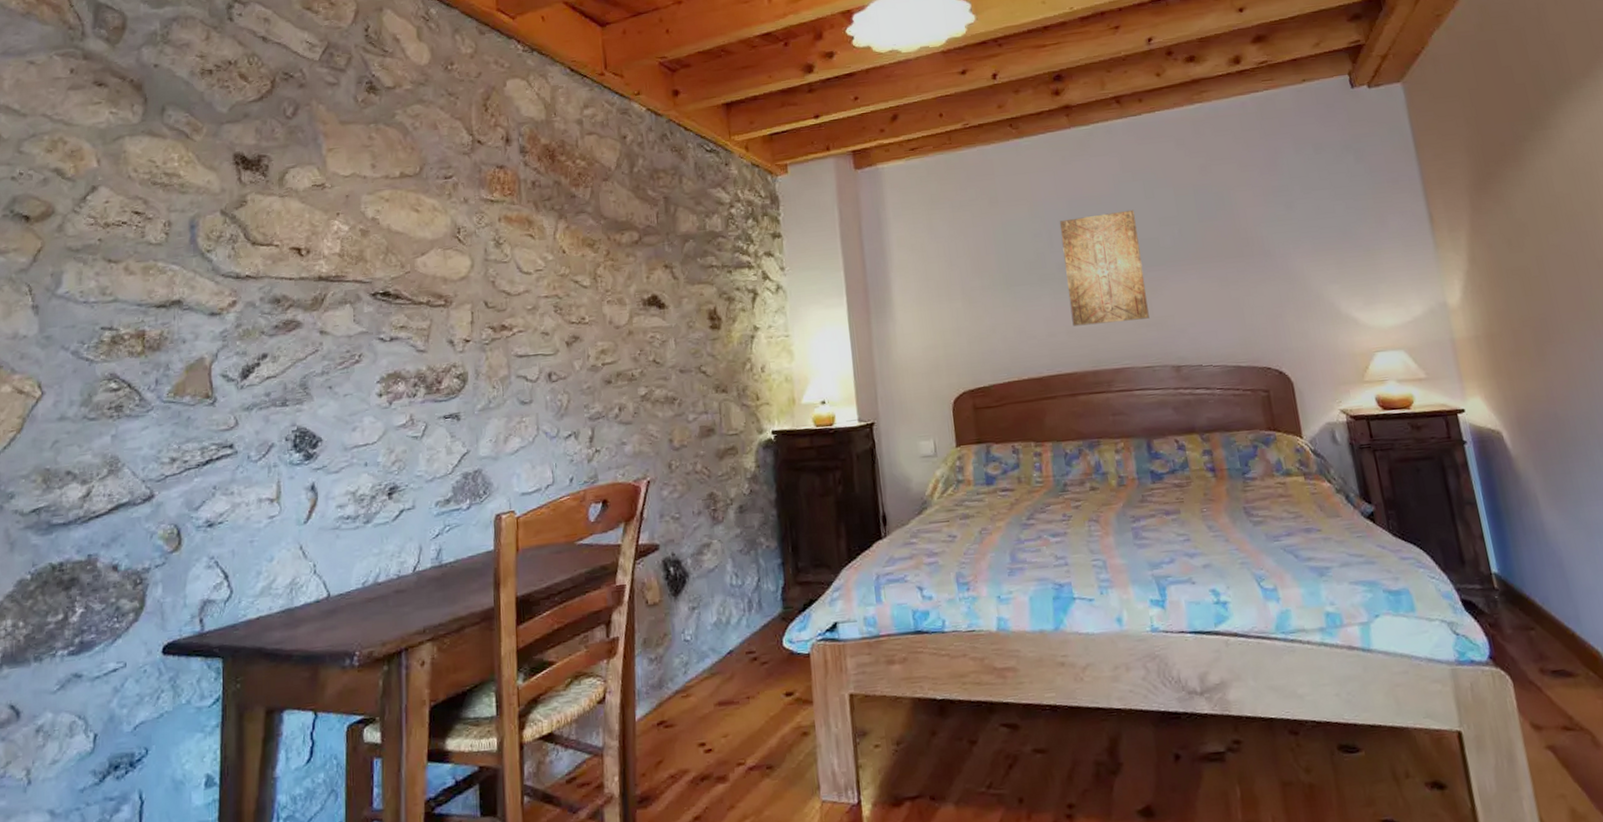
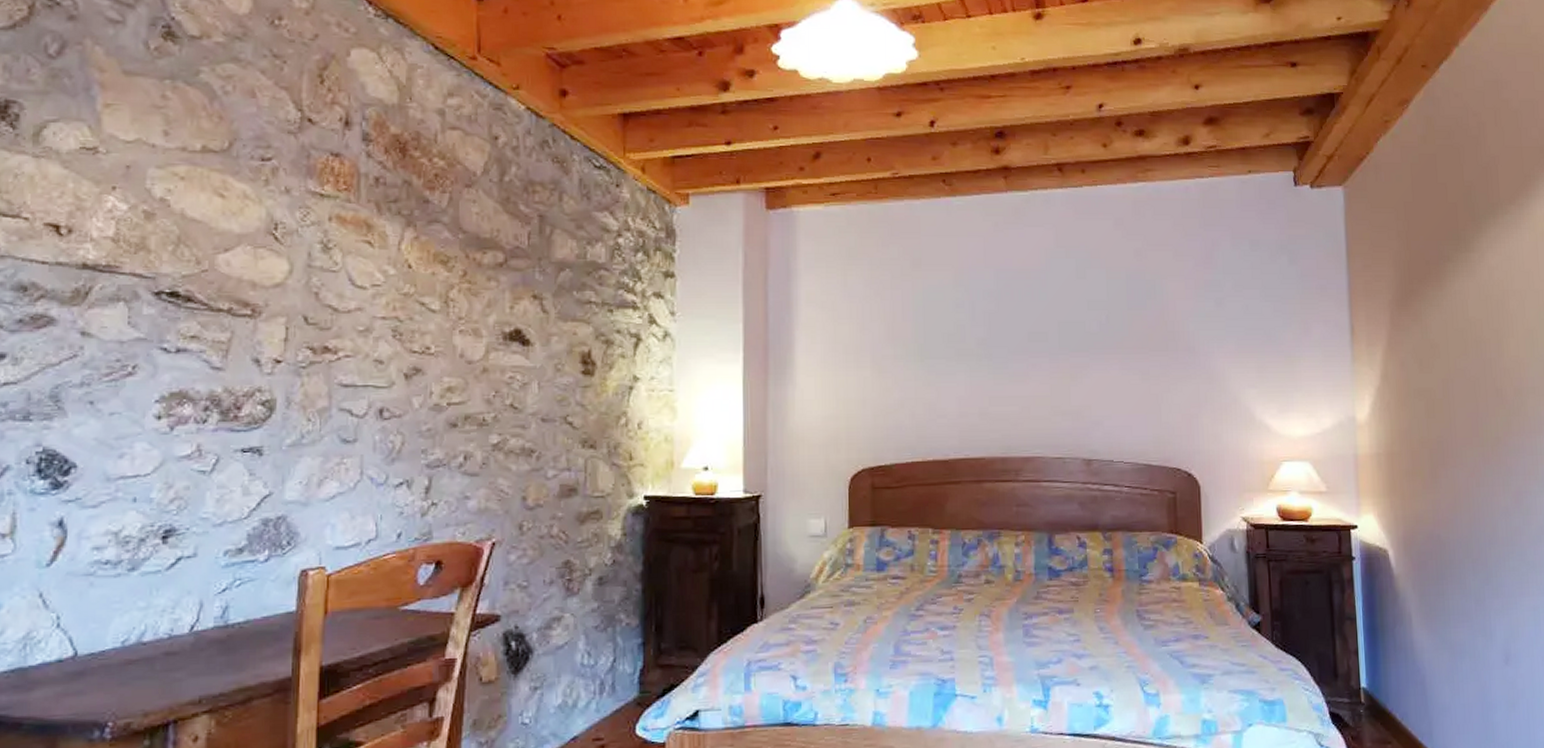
wall art: present [1059,209,1149,327] -> none [984,288,1066,408]

